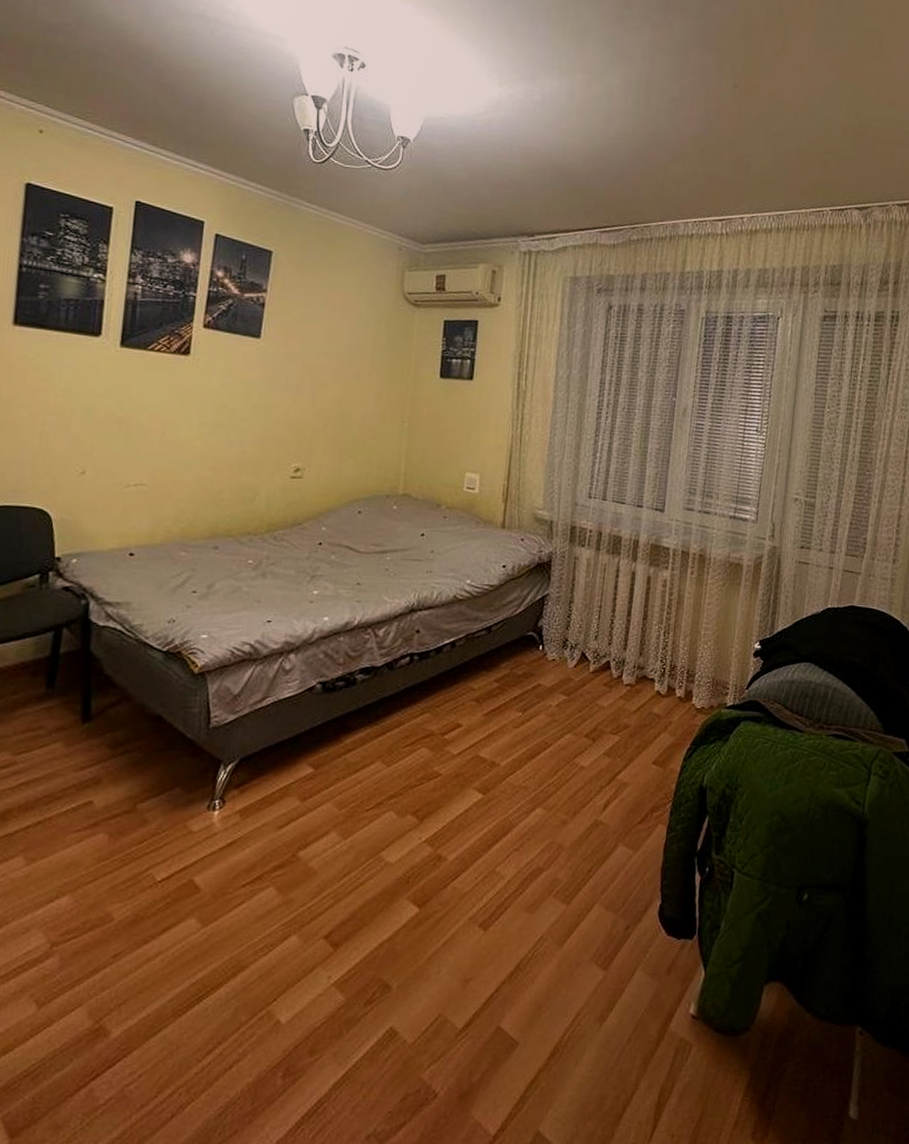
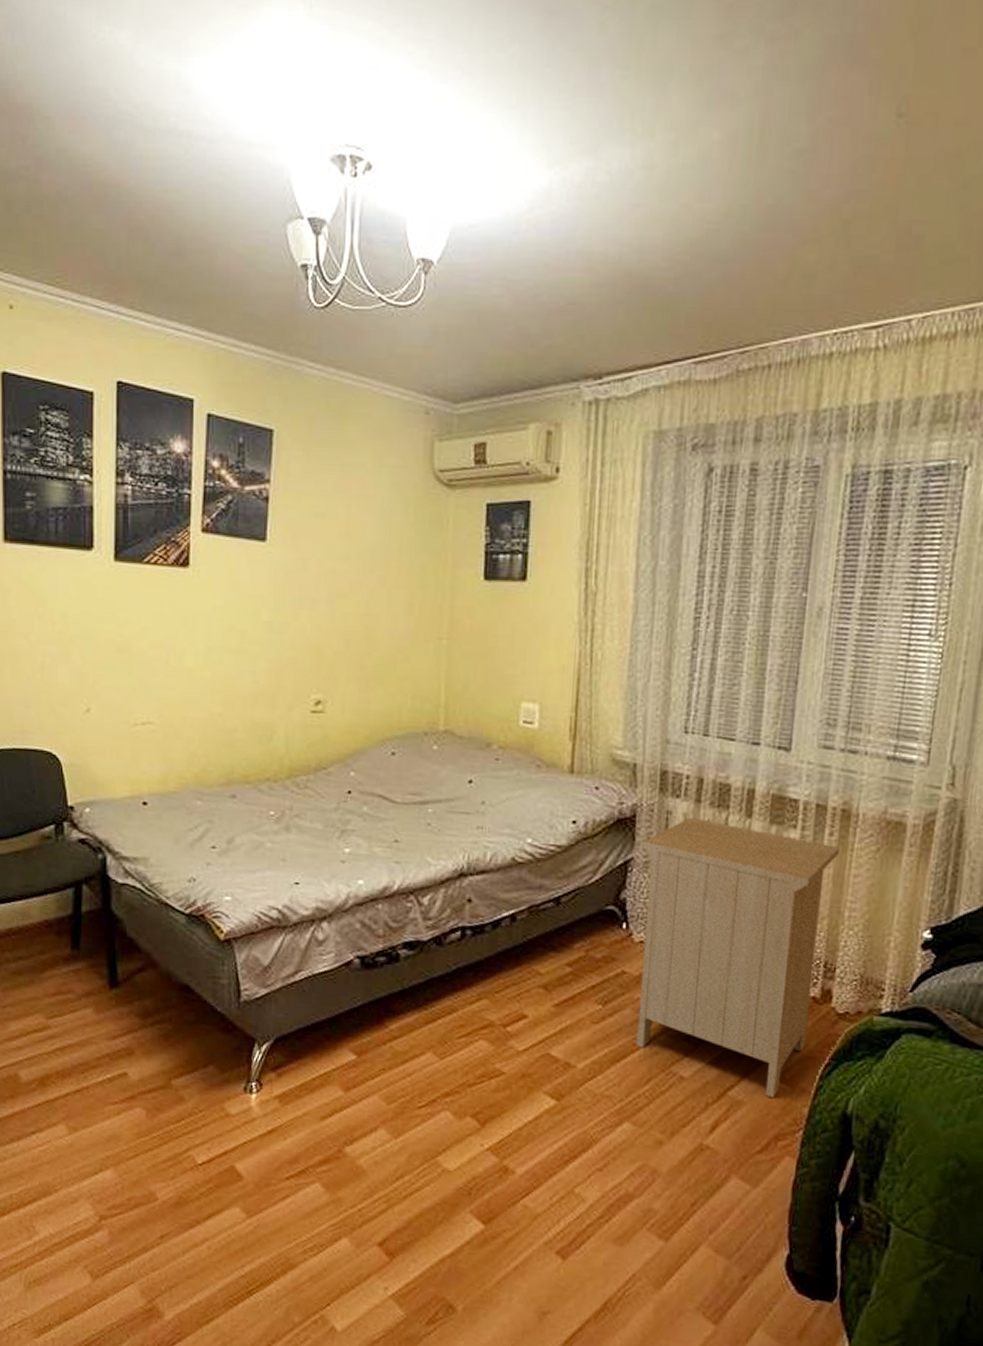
nightstand: none [548,561,698,779] -> present [636,817,839,1099]

